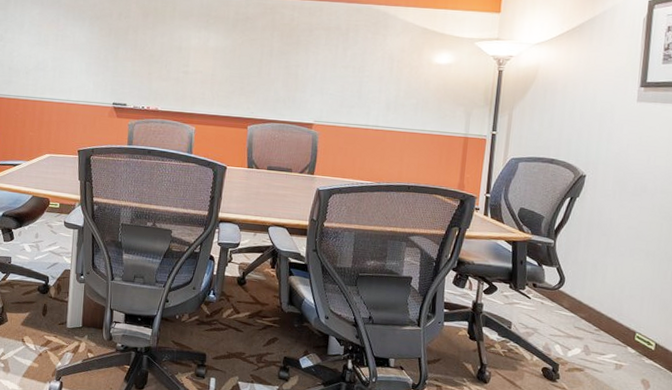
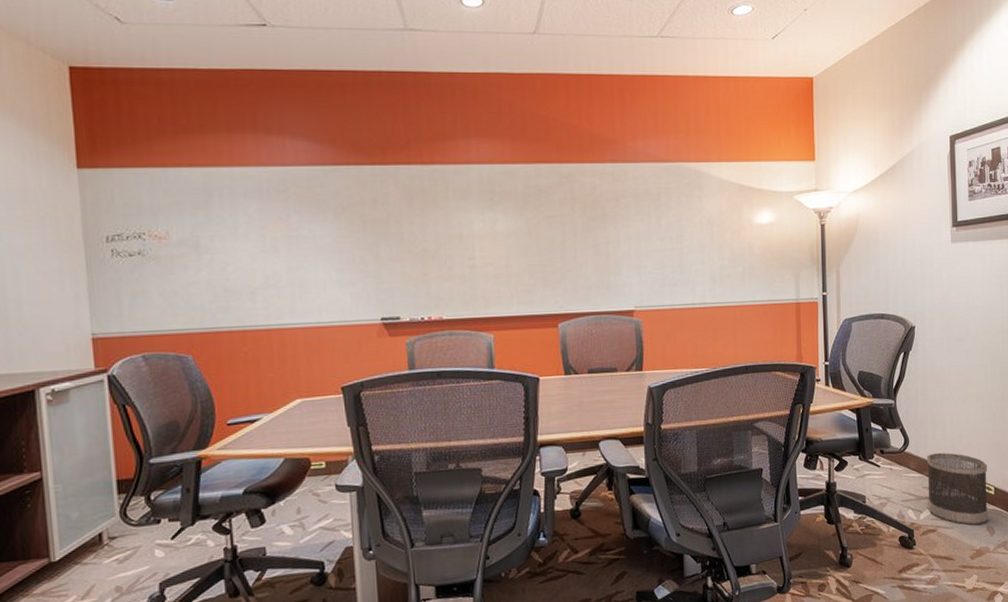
wastebasket: none [577,297,650,376] -> present [926,452,989,526]

